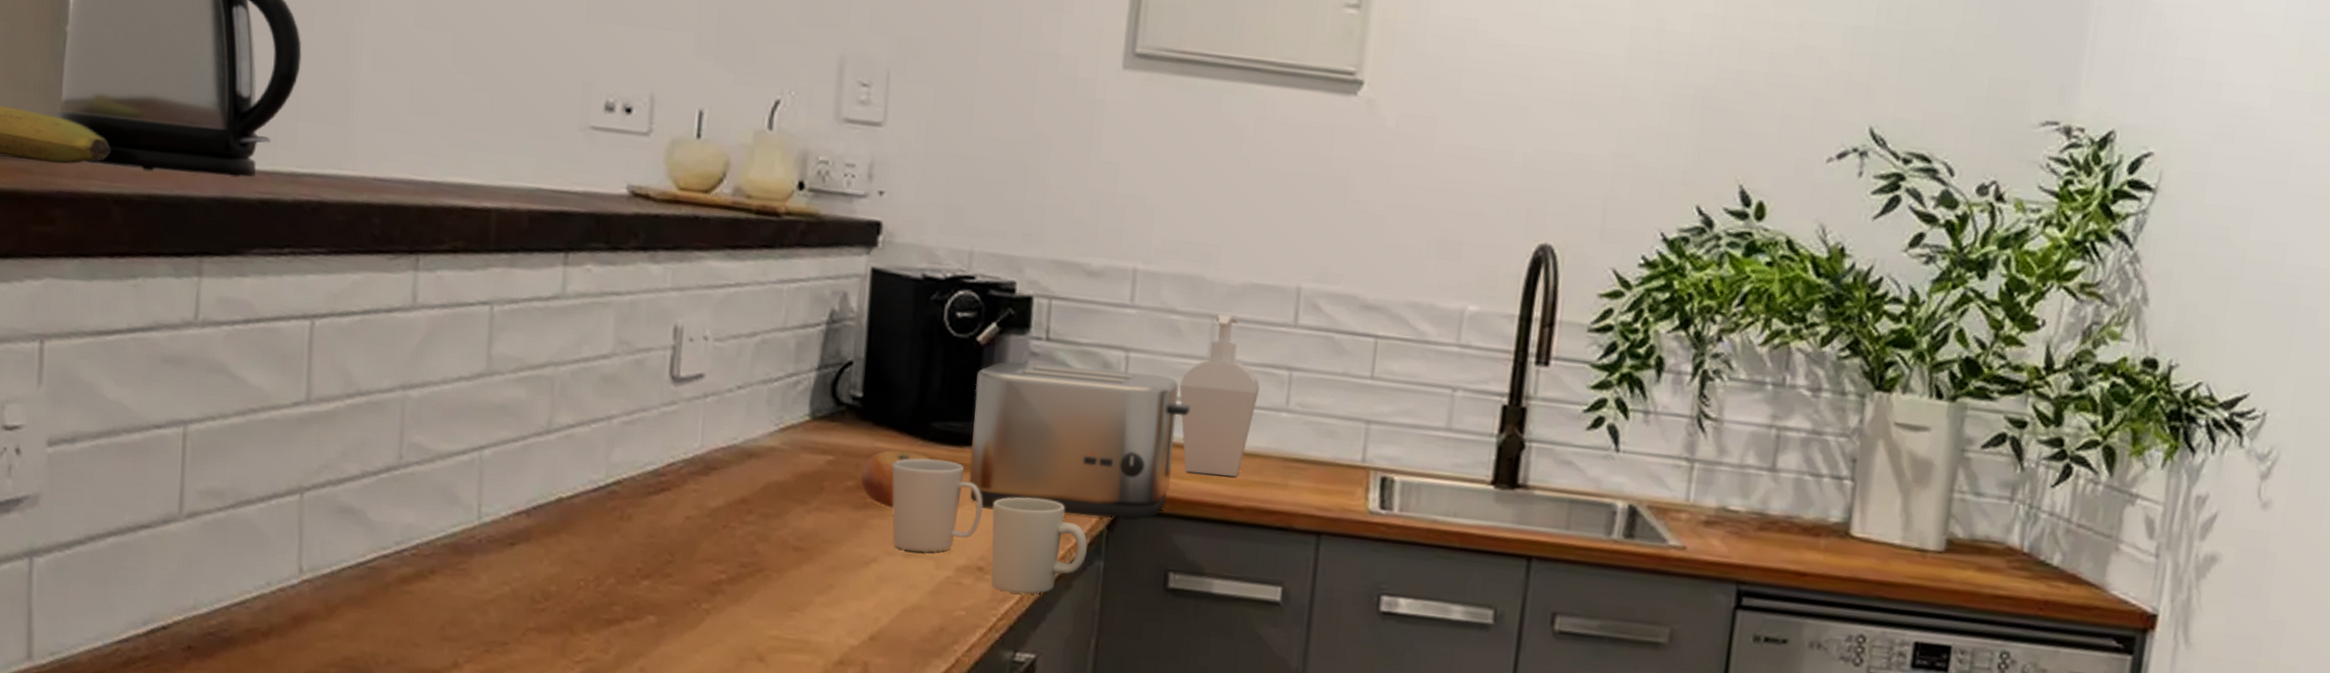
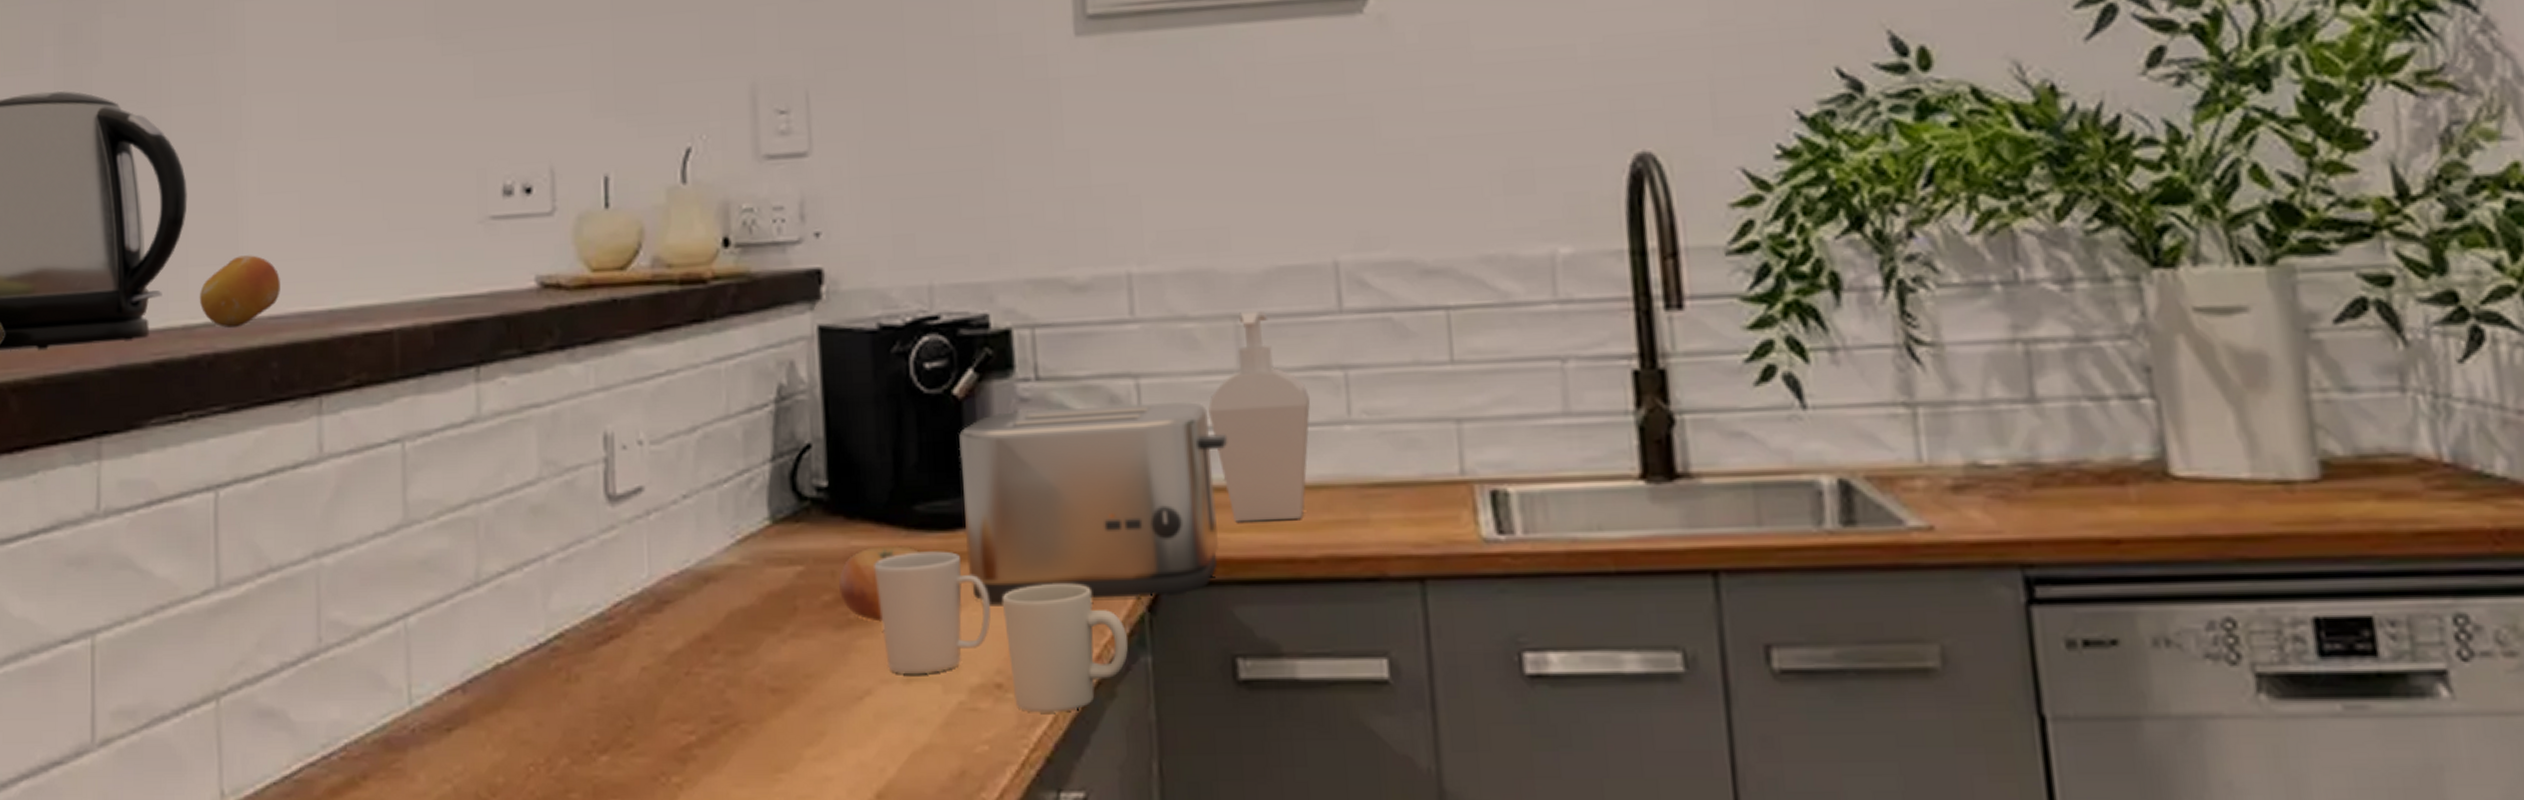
fruit: none [307,119,387,183] -> present [199,255,280,329]

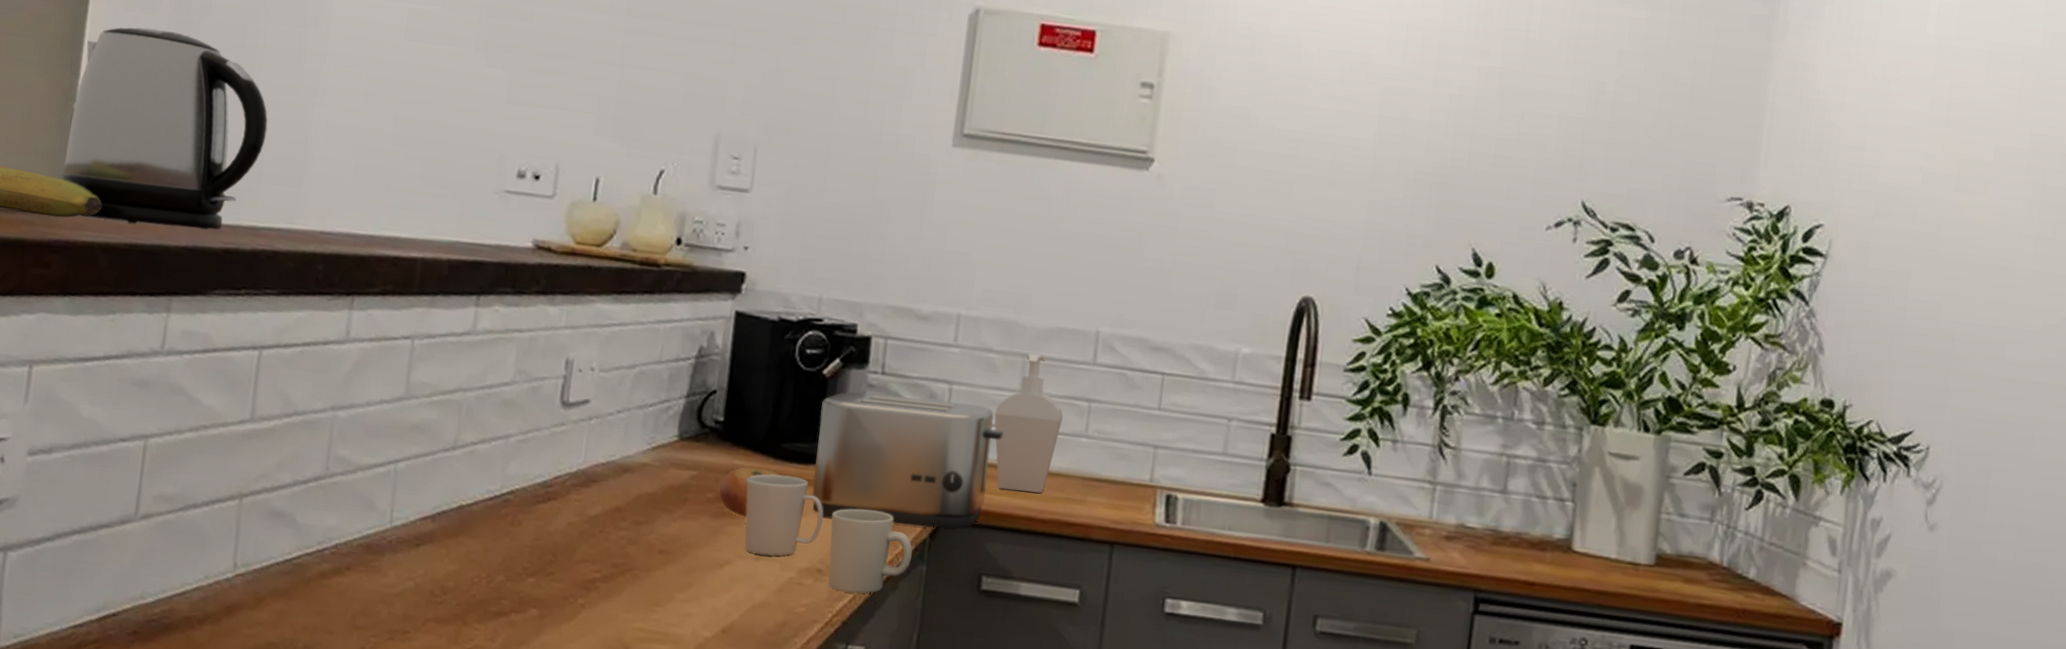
fruit: present [199,255,280,329] -> none [266,183,334,236]

